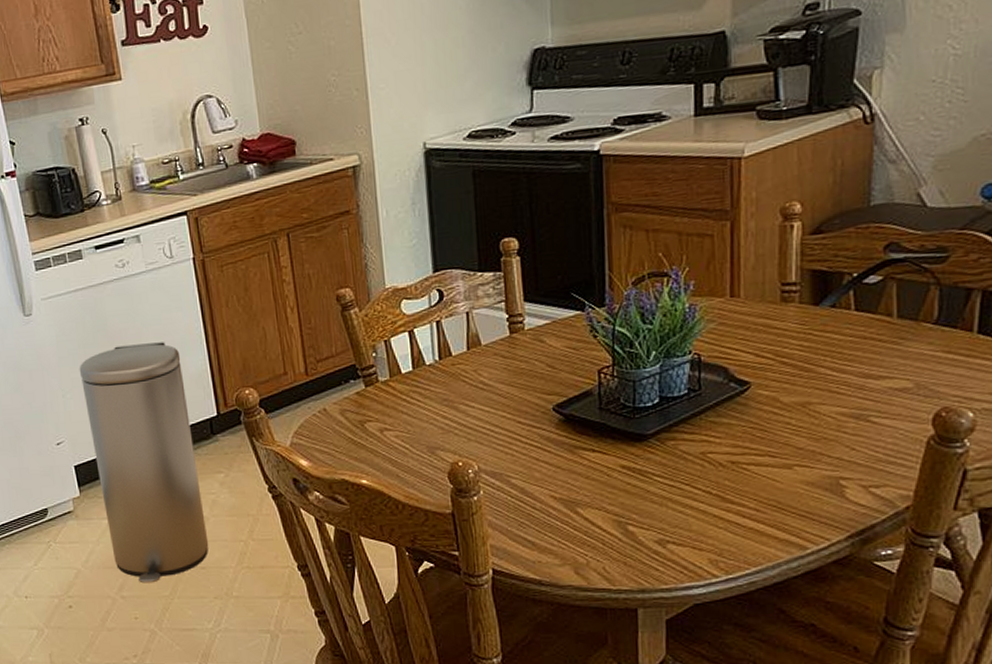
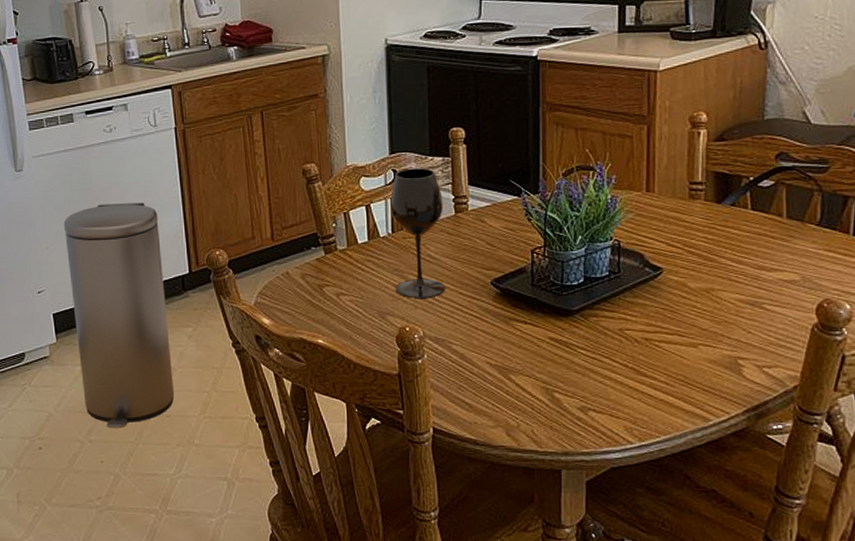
wineglass: none [436,285,502,430] -> present [390,168,446,298]

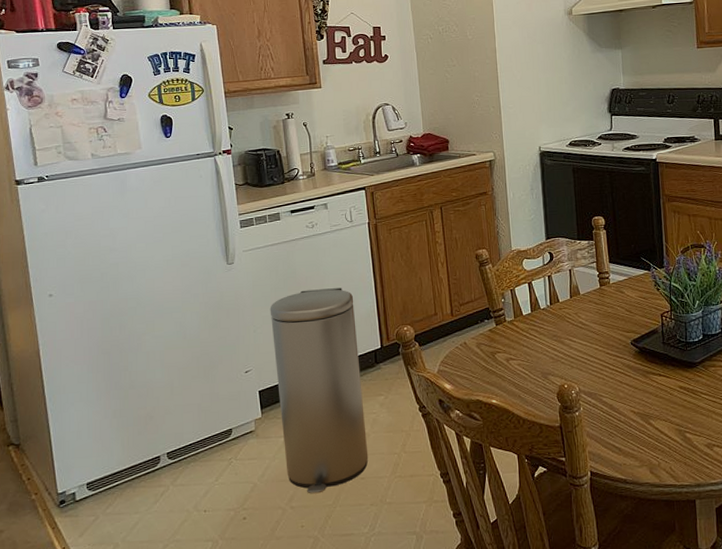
wineglass: present [390,168,446,298] -> none [548,250,596,359]

